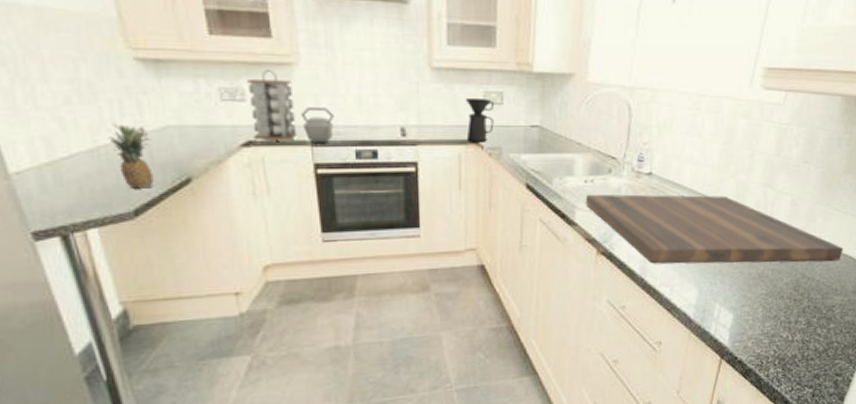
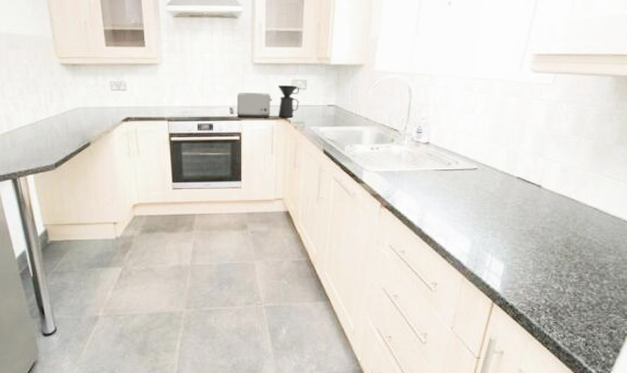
fruit: present [108,124,154,189] -> none [43,107,68,149]
spice rack: present [247,69,298,141] -> none [128,68,159,118]
kettle: present [301,107,335,144] -> none [162,94,184,119]
toaster: none [409,106,458,143] -> present [236,92,272,118]
cutting board: present [585,194,844,263] -> none [371,159,617,223]

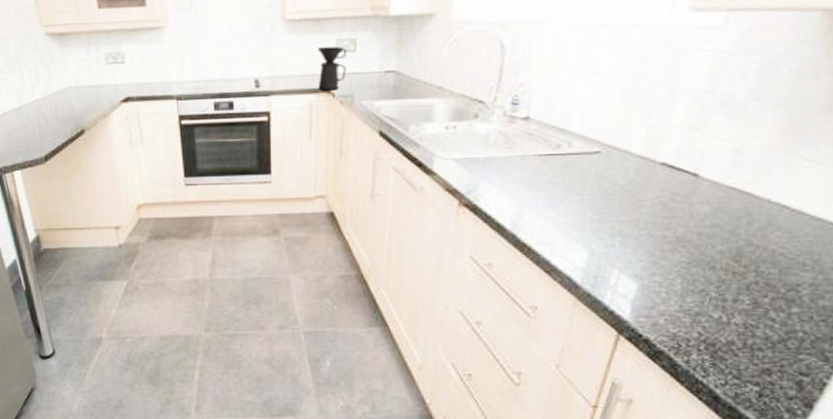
toaster: present [236,92,272,118] -> none [263,58,310,93]

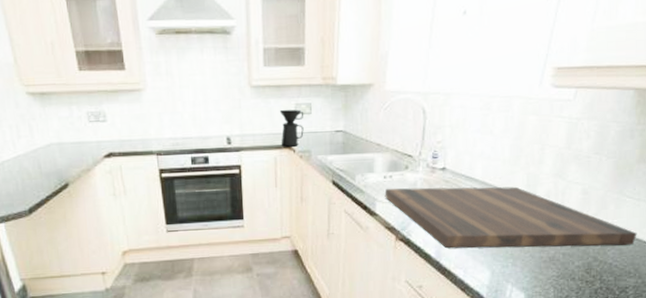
cutting board: none [446,141,820,226] -> present [384,186,637,248]

